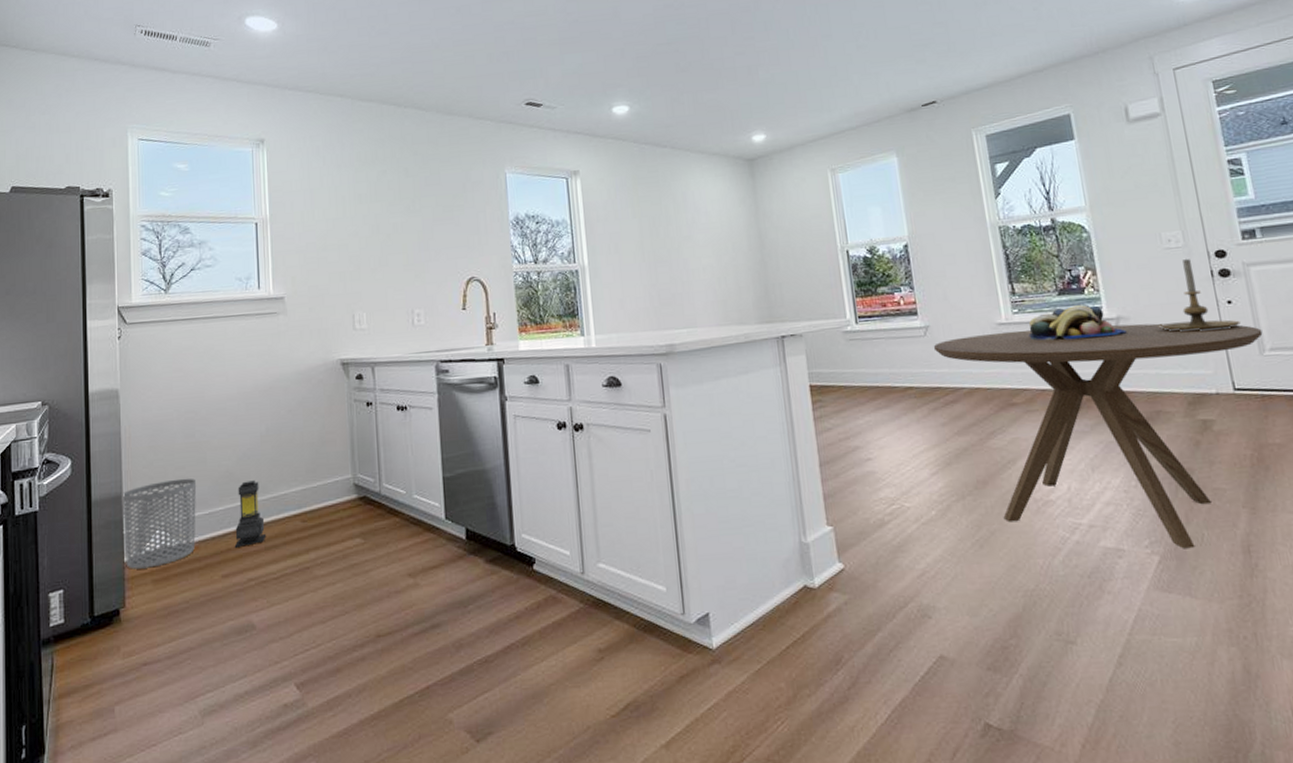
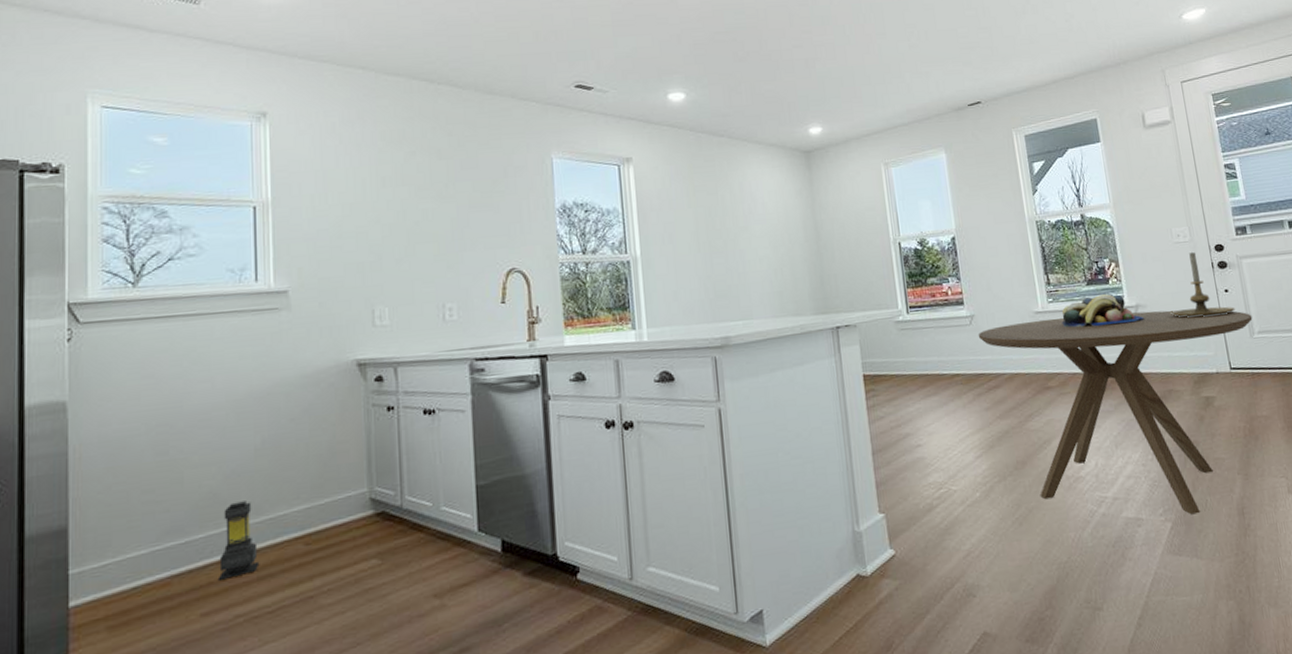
waste bin: present [121,478,197,569] -> none [66,503,170,616]

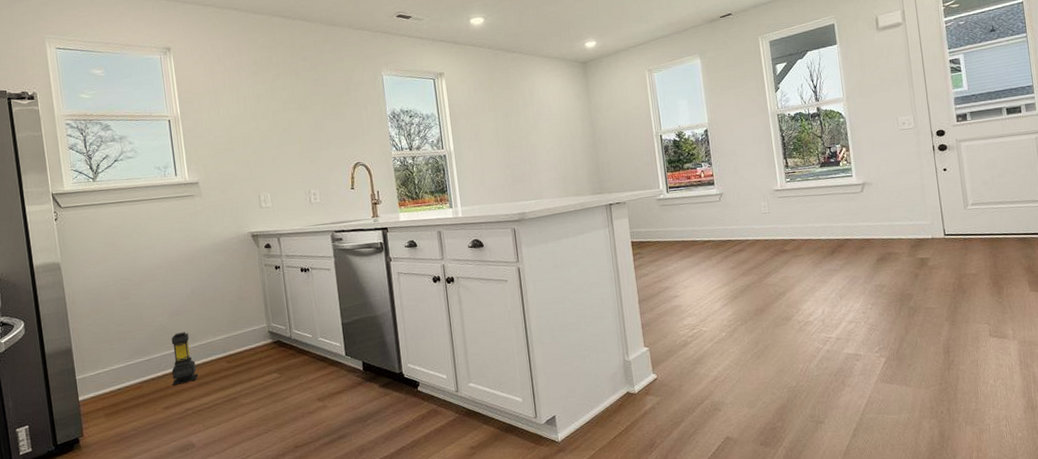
dining table: present [978,310,1253,515] -> none [725,186,967,352]
fruit bowl: present [1061,294,1144,328] -> none [797,174,870,203]
candle holder: present [1169,251,1235,318] -> none [892,137,952,193]

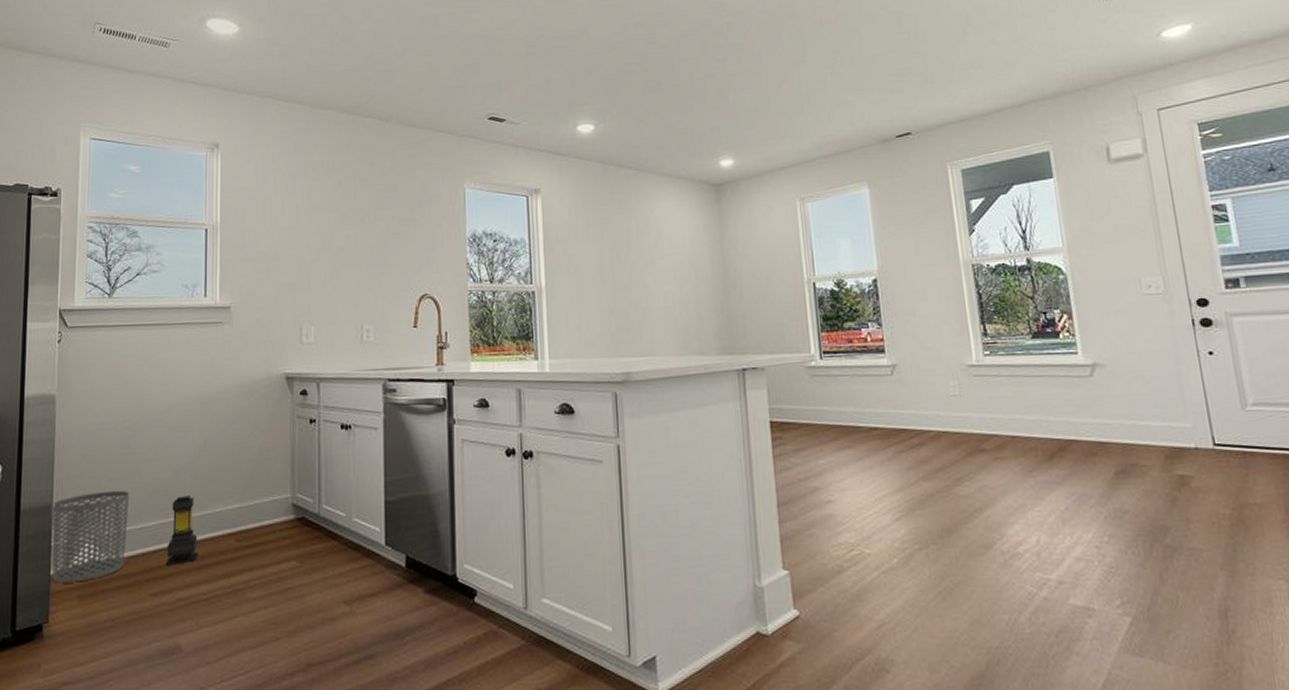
waste bin: none [70,332,139,407] -> present [50,490,130,583]

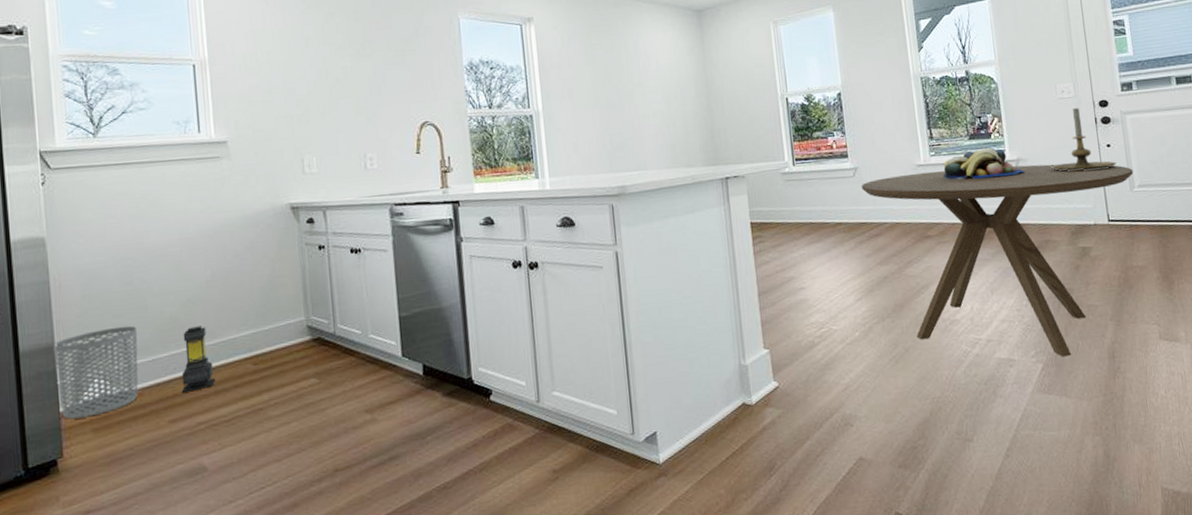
dining table: none [900,371,1245,611] -> present [861,164,1134,357]
fruit bowl: none [1000,349,1103,386] -> present [943,148,1025,180]
candle holder: none [1135,305,1222,383] -> present [1050,107,1116,172]

